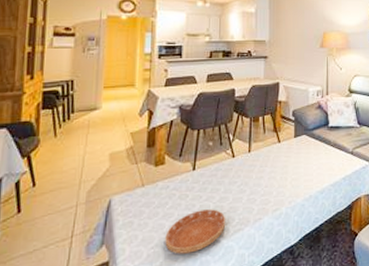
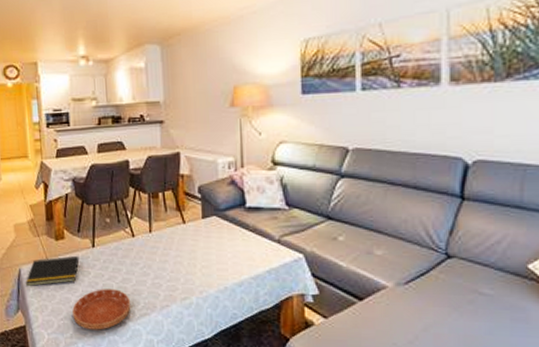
notepad: none [114,180,179,218] -> present [25,255,80,287]

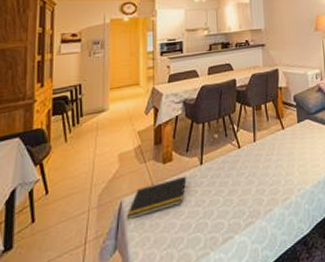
saucer: present [72,289,131,330] -> none [177,203,237,254]

